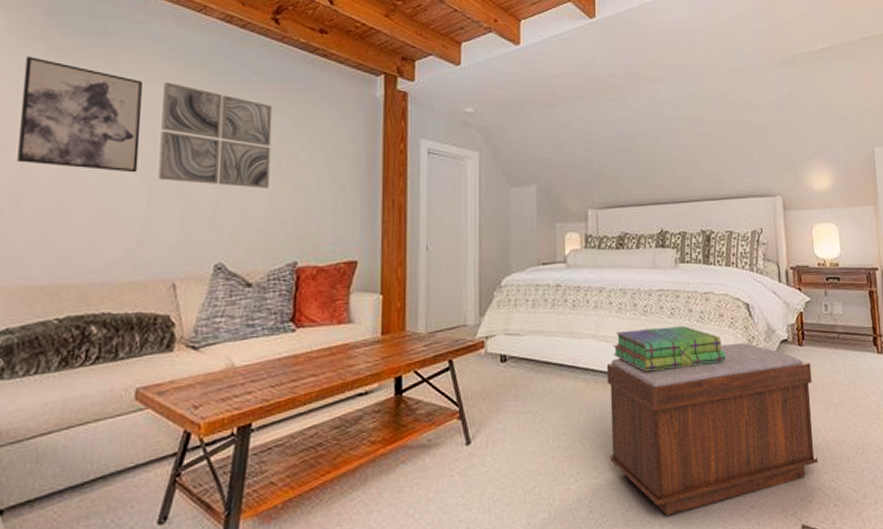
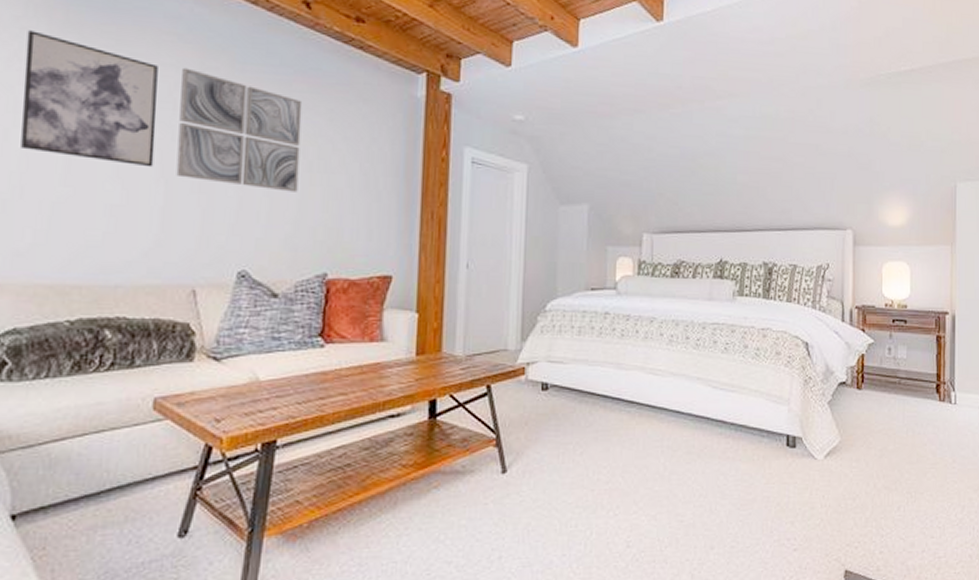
bench: present [606,342,818,516] -> none [652,382,868,554]
stack of books: present [613,326,726,372] -> none [661,362,780,408]

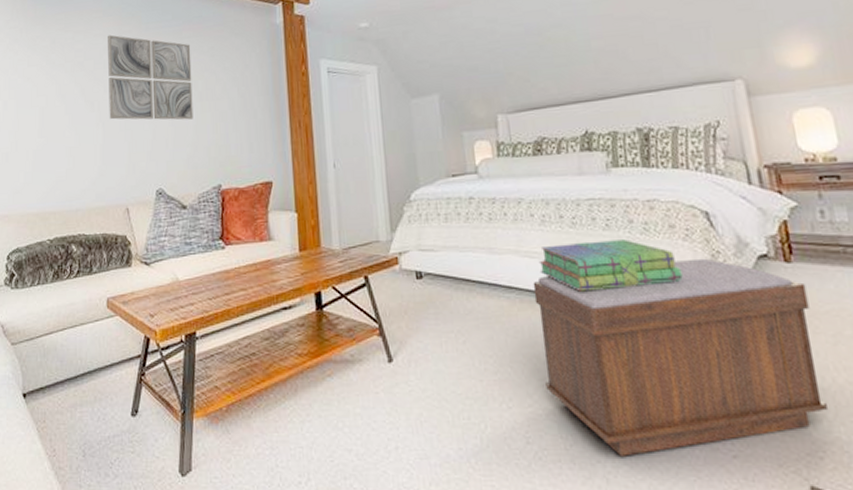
wall art: present [21,30,158,168] -> none [13,28,94,115]
bench: none [652,382,868,554] -> present [533,258,828,456]
stack of books: none [661,362,780,408] -> present [538,239,683,292]

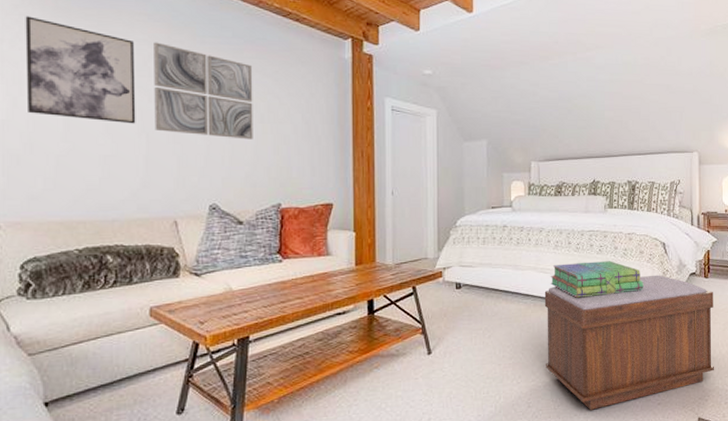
wall art: none [13,28,94,115] -> present [25,16,136,124]

